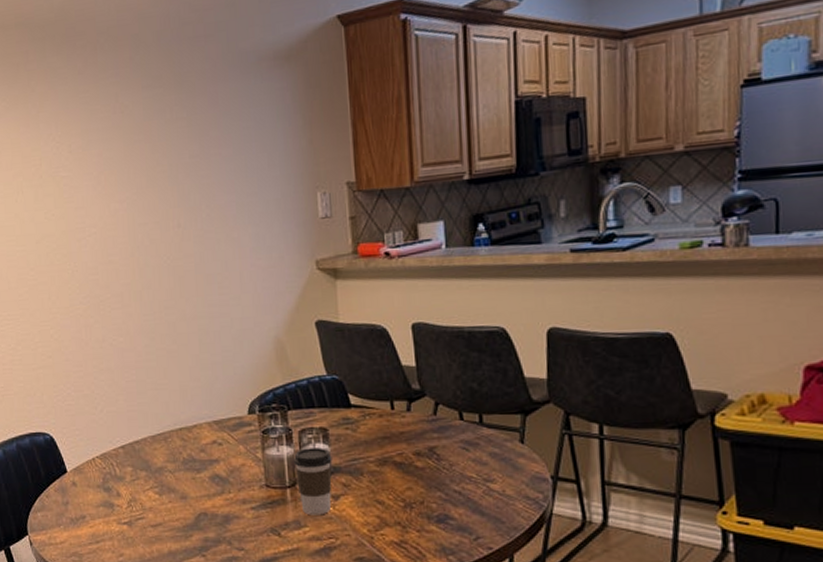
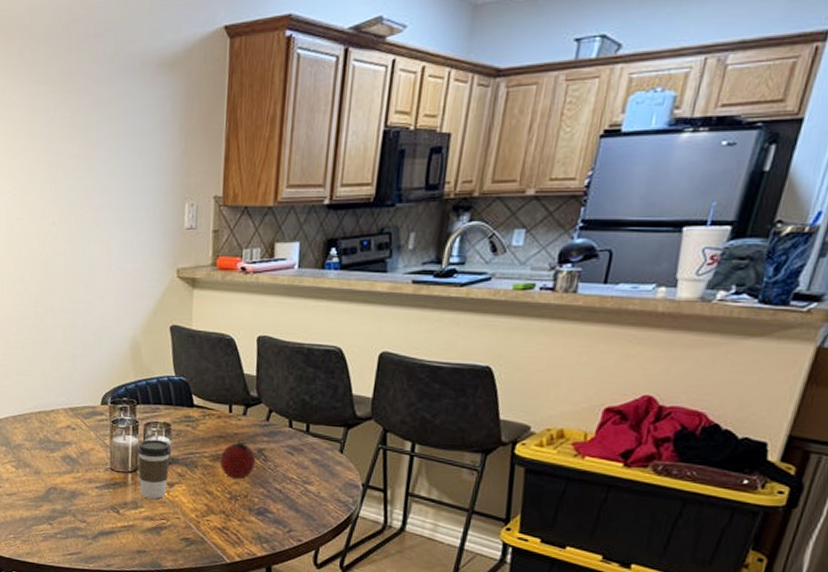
fruit: none [388,439,428,484] -> present [220,440,258,480]

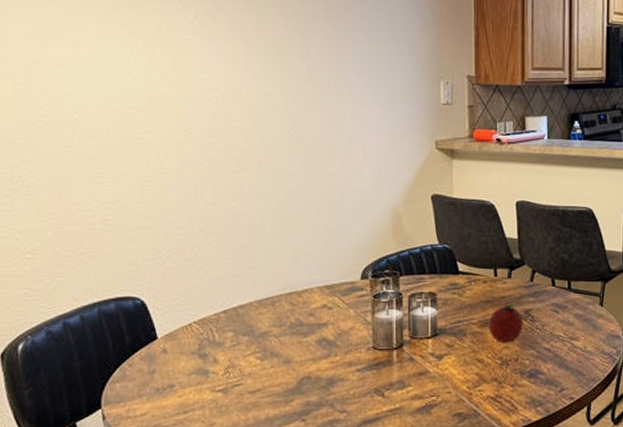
coffee cup: present [136,439,172,499] -> none [401,311,439,375]

